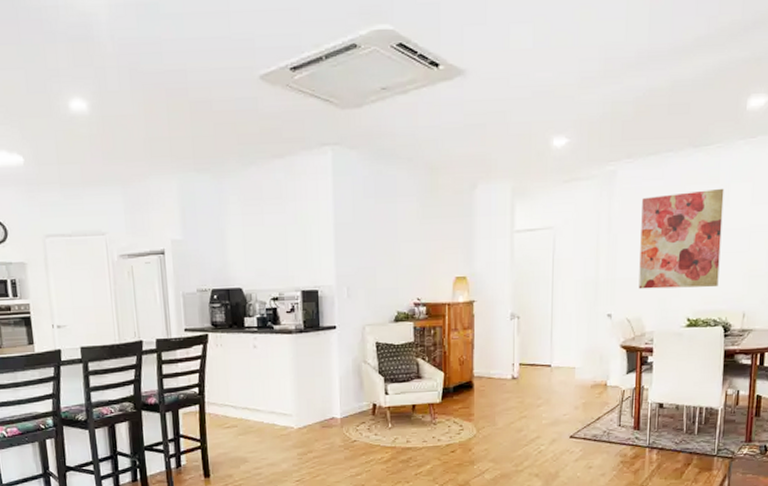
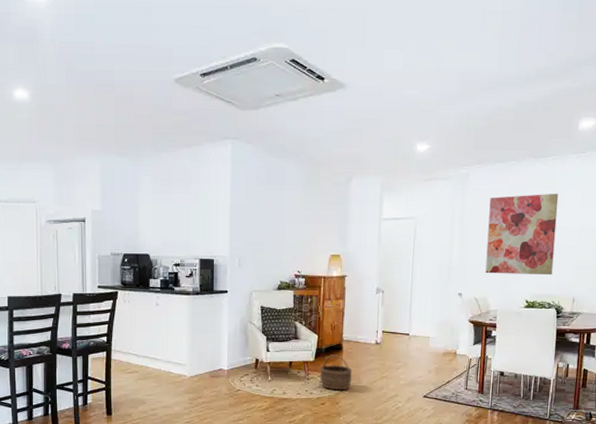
wicker basket: none [448,394,486,435] -> present [319,355,353,391]

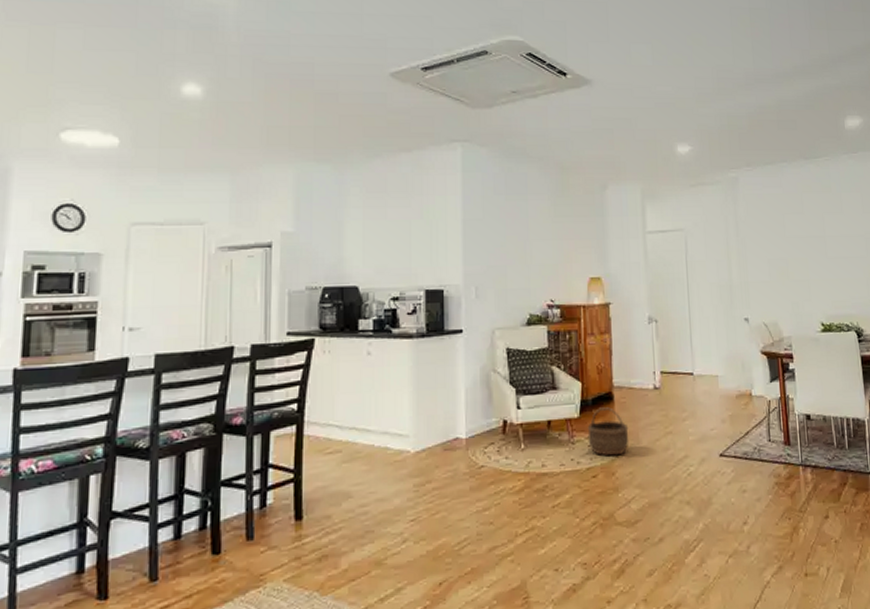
wall art: present [485,193,559,275] -> none [765,197,845,293]

